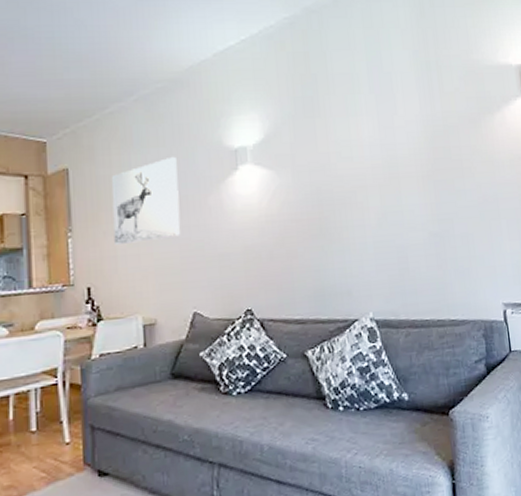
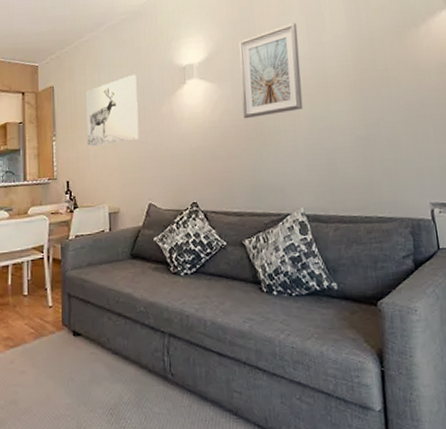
picture frame: none [300,103,373,212] -> present [238,22,303,119]

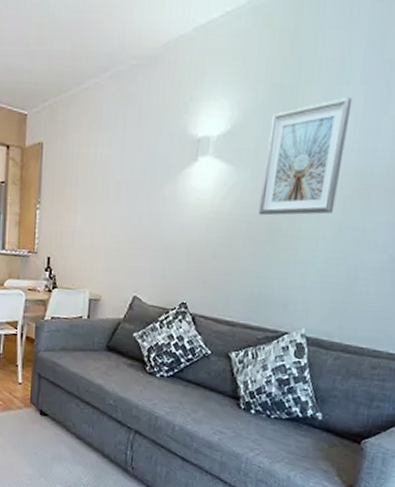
wall art: present [85,74,139,148] -> none [74,140,140,223]

